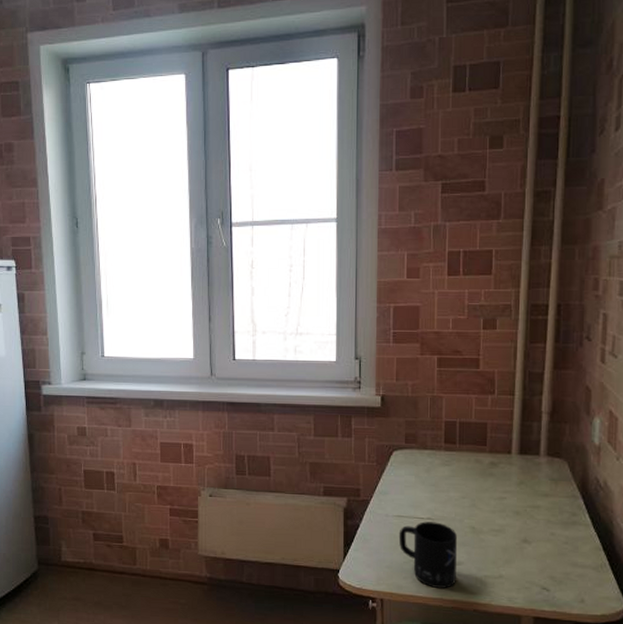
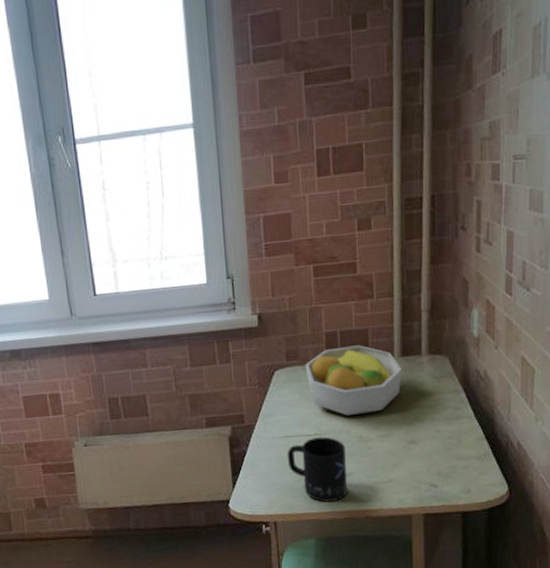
fruit bowl: none [423,437,519,506] -> present [305,345,402,416]

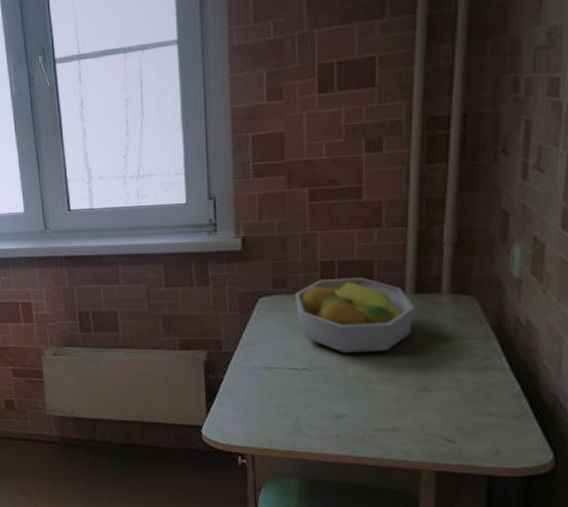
mug: present [287,436,347,502] -> none [269,372,339,443]

